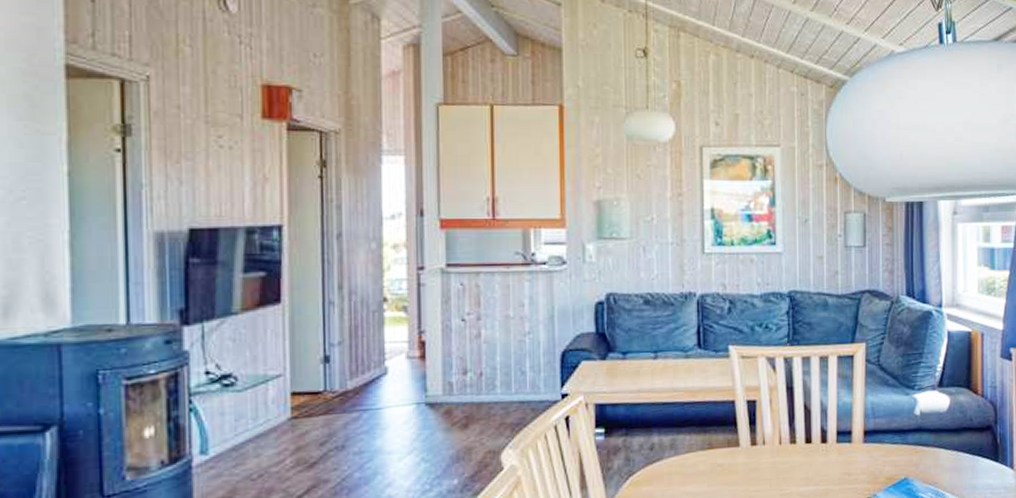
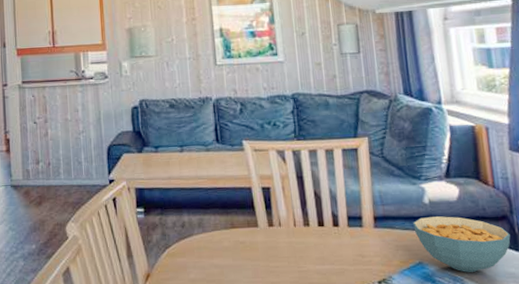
cereal bowl: none [902,428,992,486] -> present [413,216,511,272]

